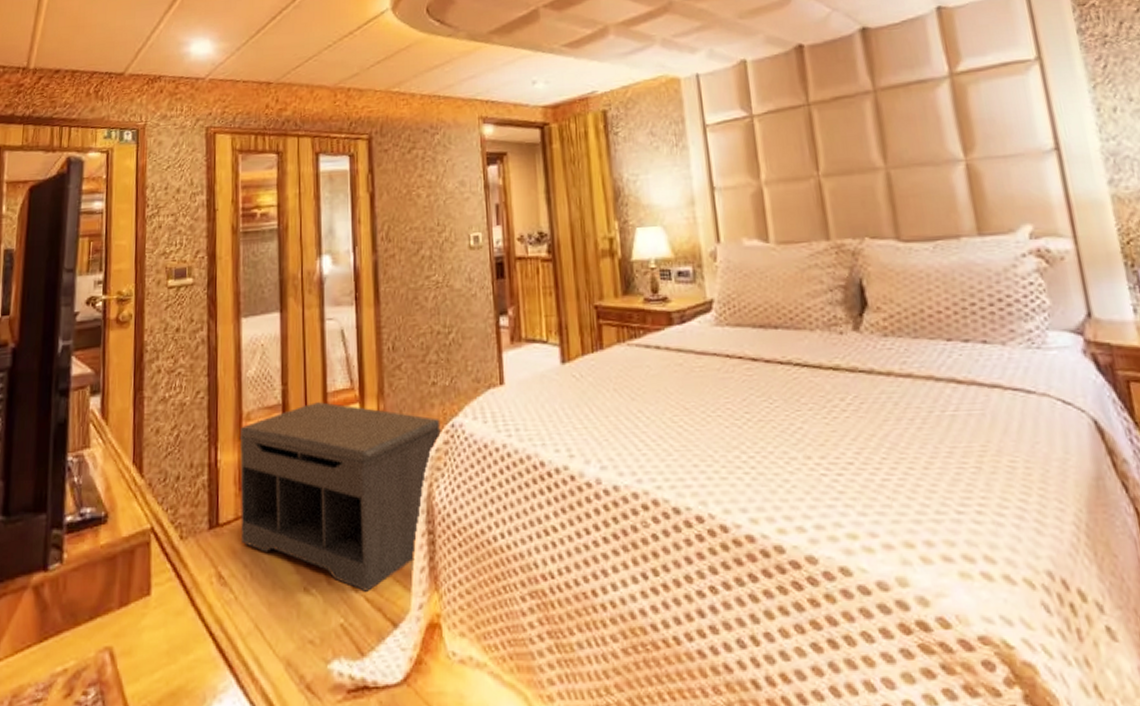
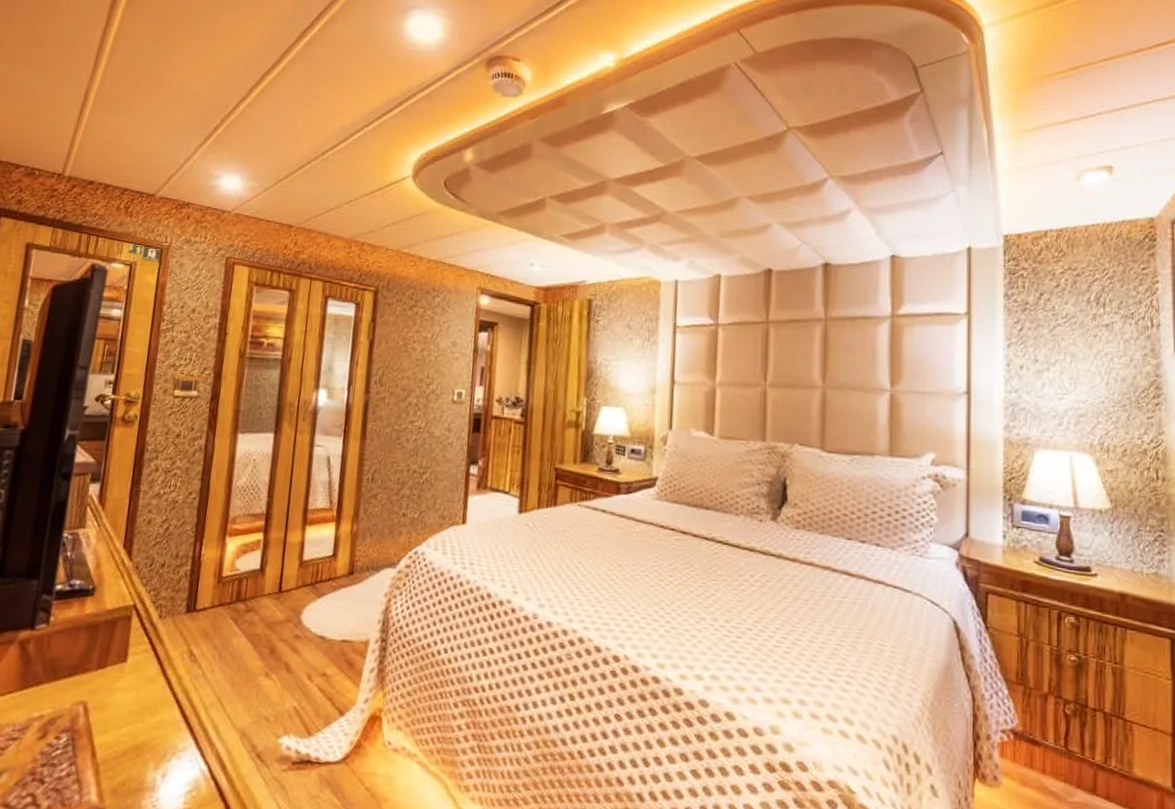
bench: present [239,402,441,592] -> none [214,516,406,683]

